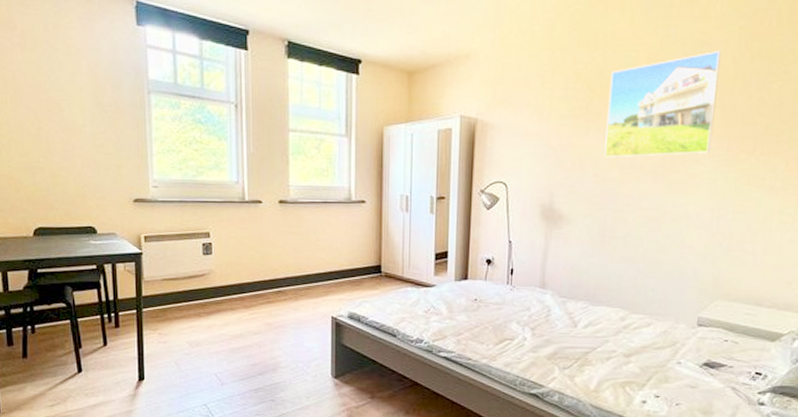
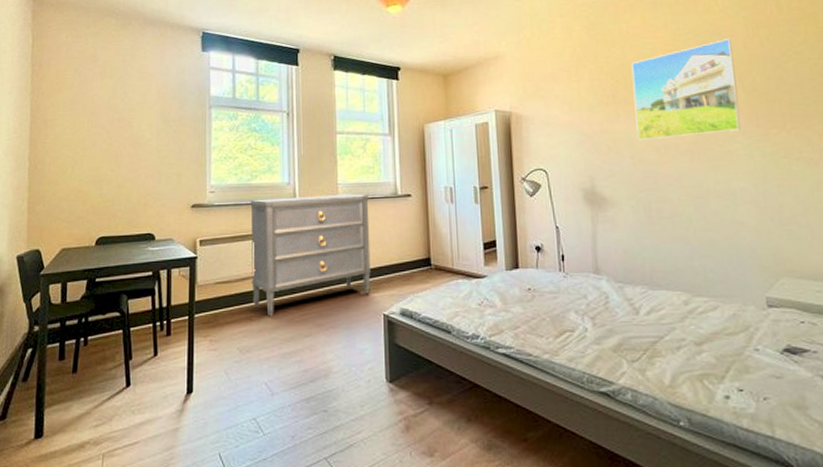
dresser: none [196,196,321,314] -> present [250,194,371,317]

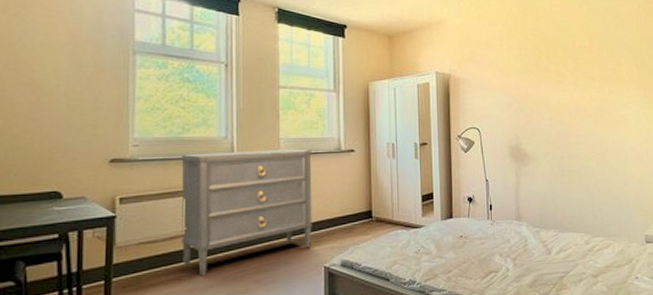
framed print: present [631,39,740,141] -> none [552,22,633,105]

